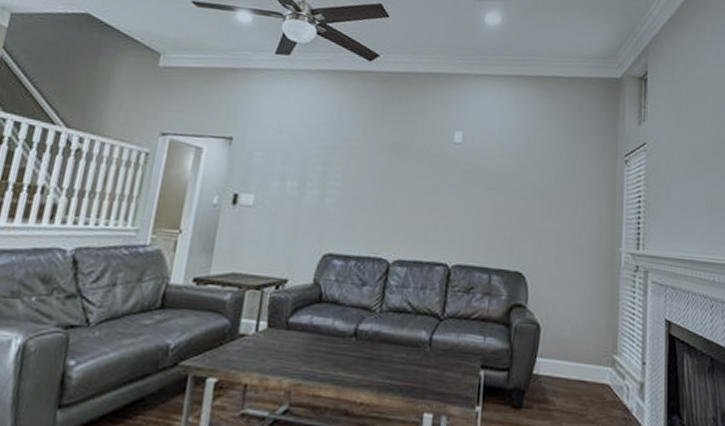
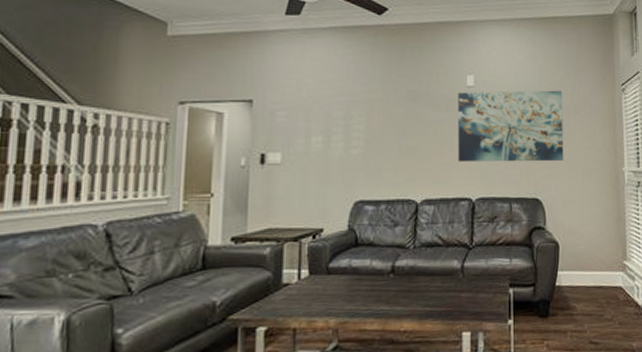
wall art: none [437,148,558,234] -> present [458,90,564,163]

